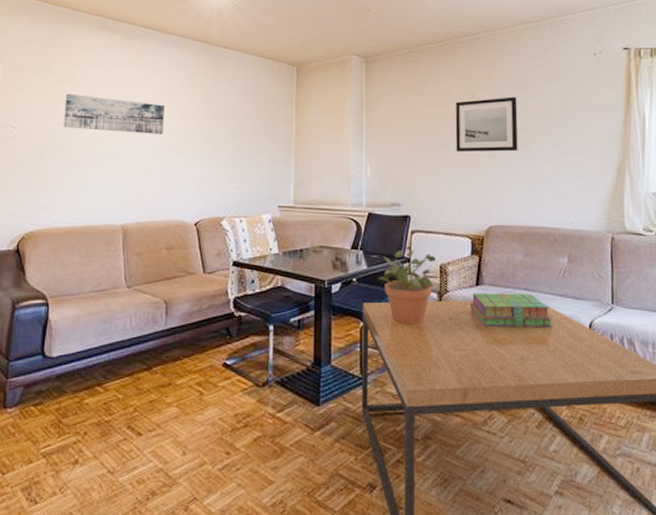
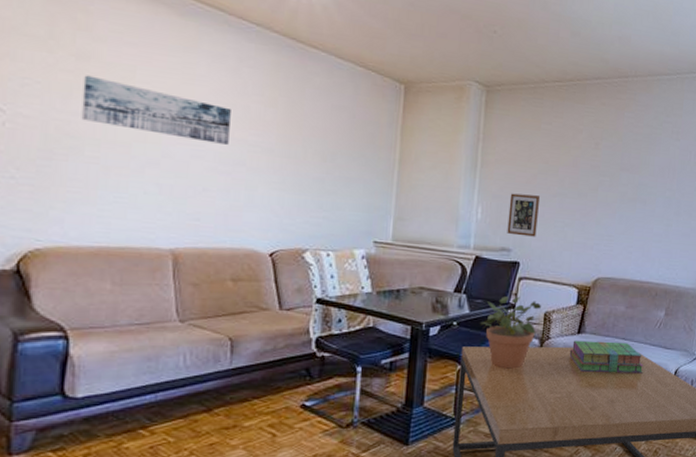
picture frame: none [395,150,424,190] -> present [507,193,540,237]
wall art: present [455,97,518,152] -> none [573,148,640,206]

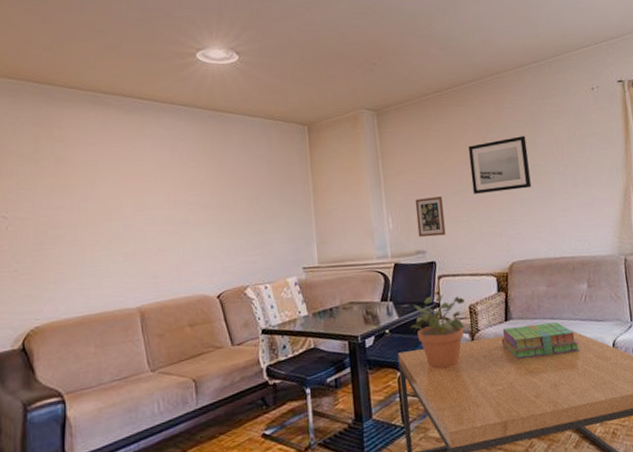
wall art: present [81,75,231,145] -> none [61,175,174,213]
wall art: none [573,148,640,206] -> present [468,135,532,194]

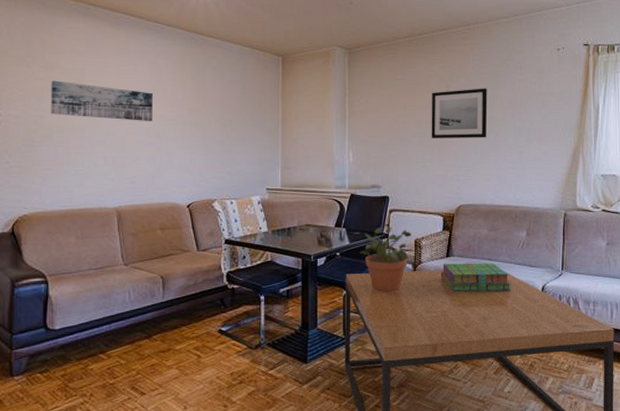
wall art: none [61,175,174,213] -> present [50,80,153,121]
picture frame: present [415,196,446,238] -> none [376,137,401,173]

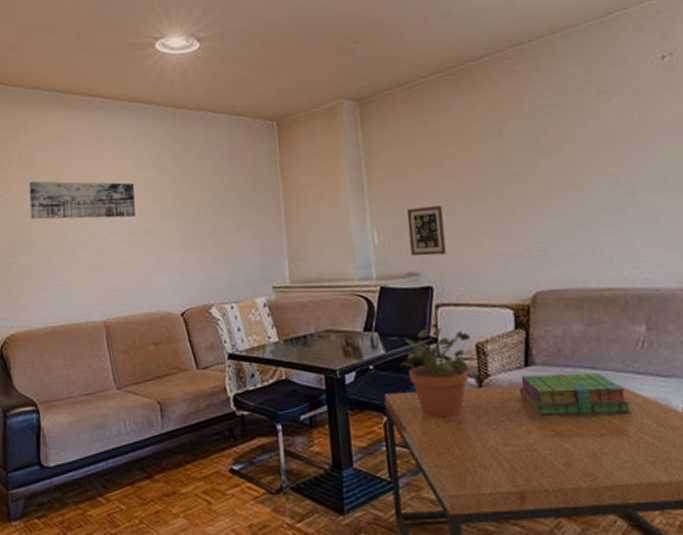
picture frame: none [376,137,401,173] -> present [406,206,447,257]
wall art: present [431,88,488,138] -> none [478,125,566,203]

